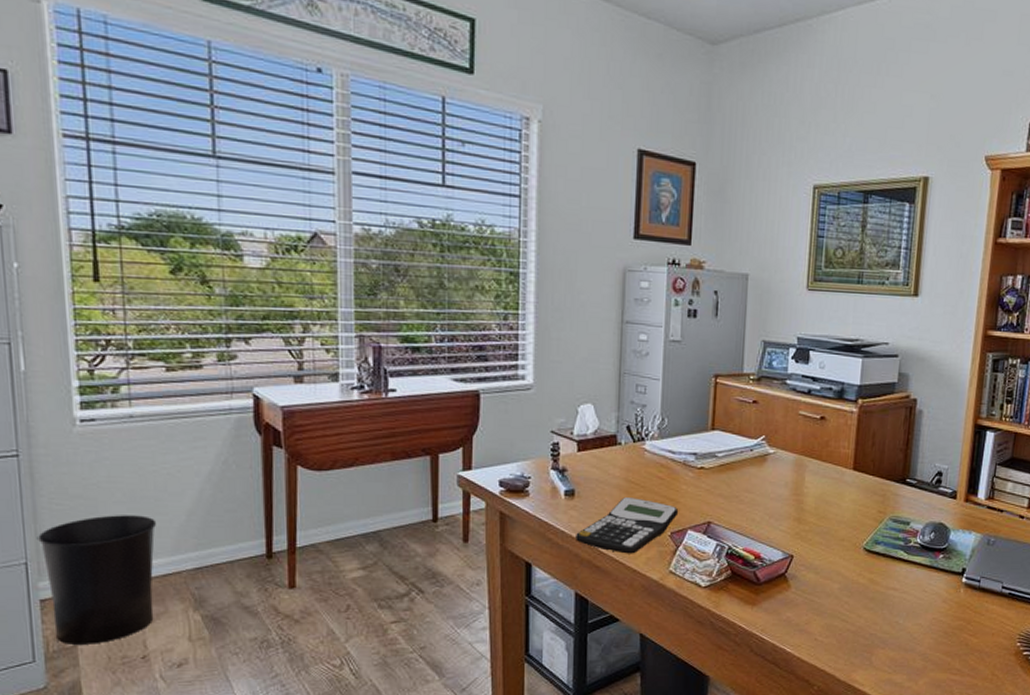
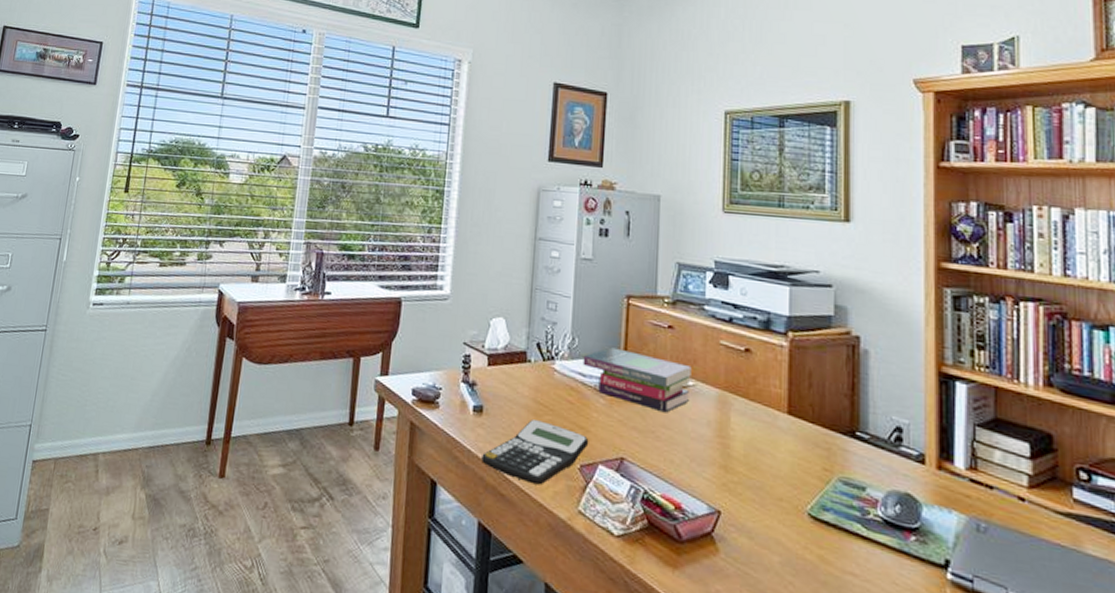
waste bin: present [38,515,157,644] -> none [36,388,129,510]
books: none [672,425,773,479] -> present [583,347,692,413]

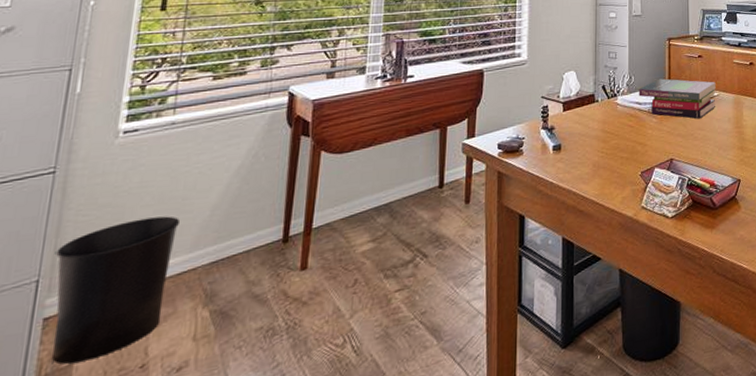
waste bin: none [36,388,129,510] -> present [52,216,181,364]
calculator: present [481,420,589,485] -> none [562,145,647,196]

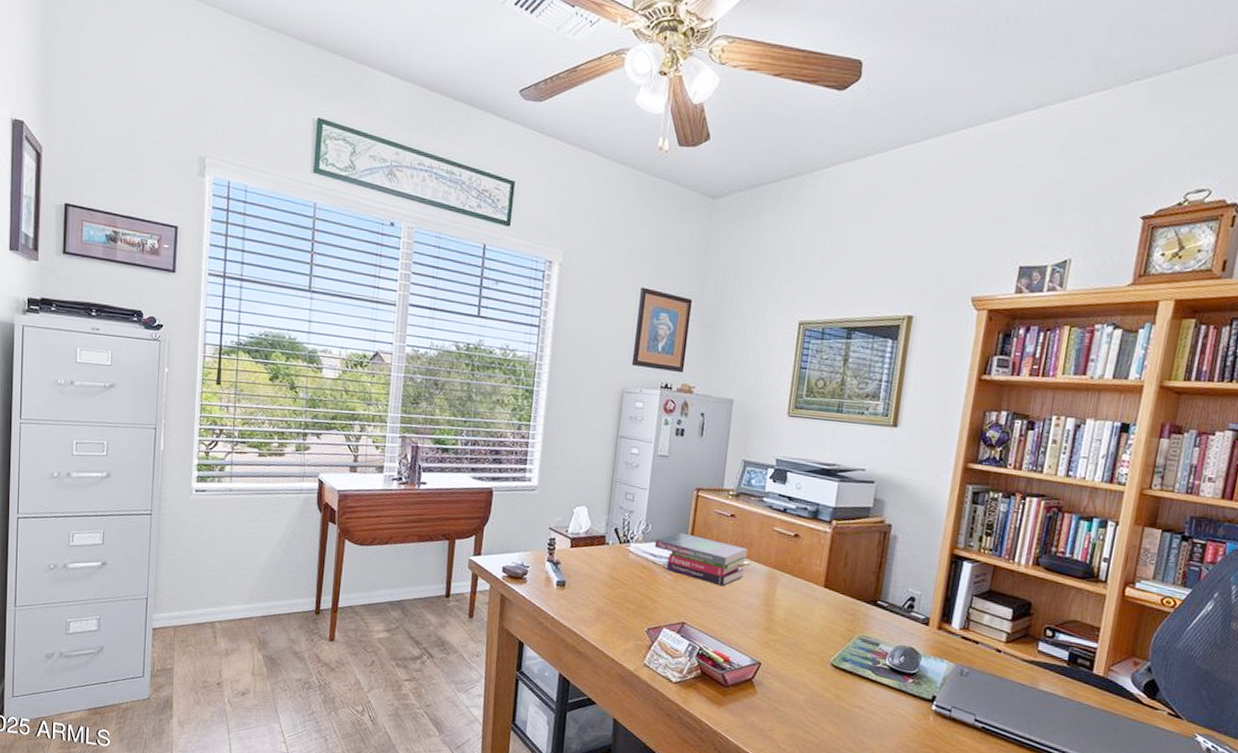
waste bin: present [52,216,181,364] -> none [157,566,240,669]

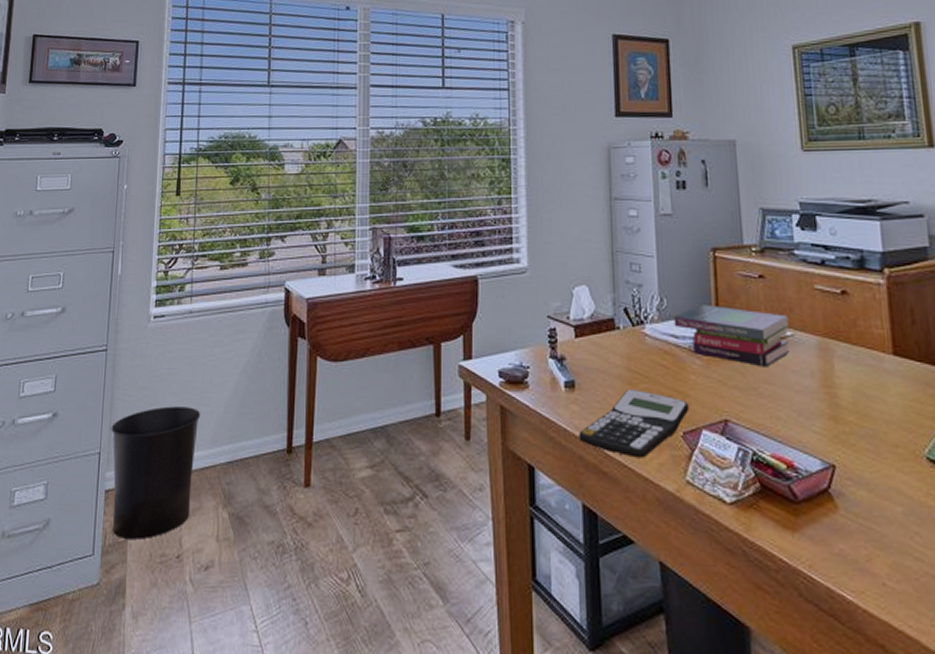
waste bin: none [157,566,240,669] -> present [111,406,201,540]
calculator: none [563,592,656,645] -> present [579,390,690,458]

